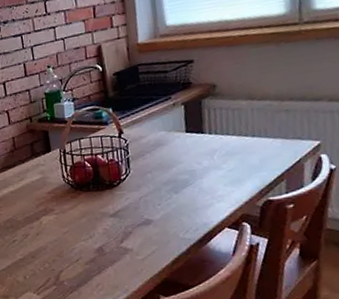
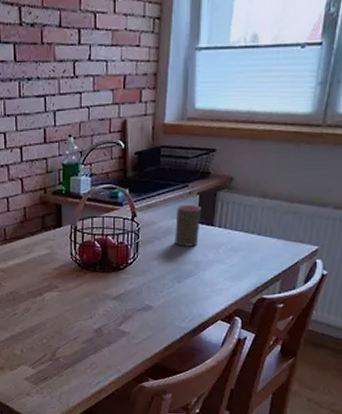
cup: none [163,115,191,158] -> present [175,204,201,247]

